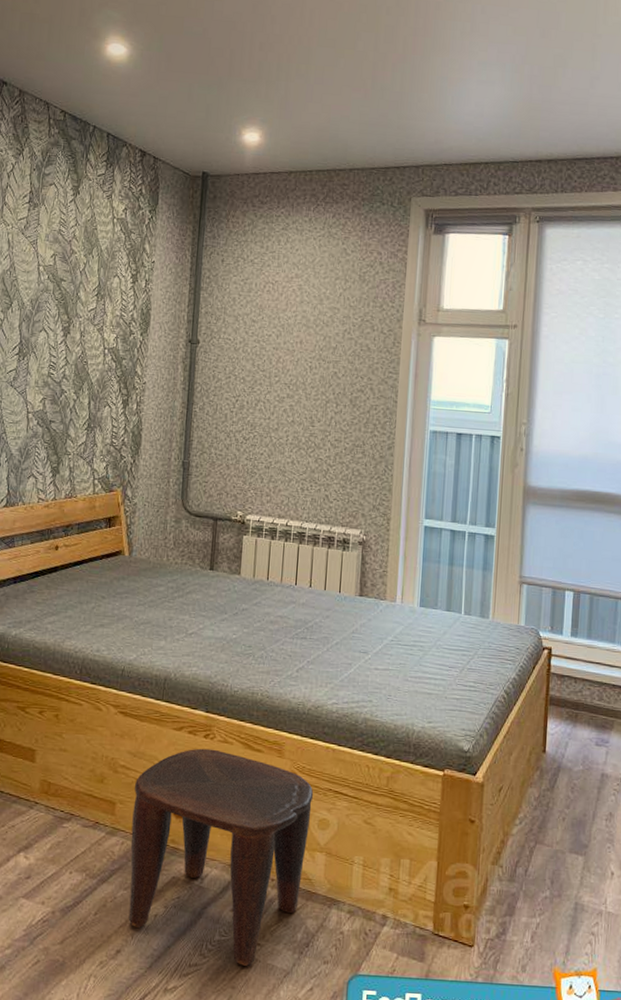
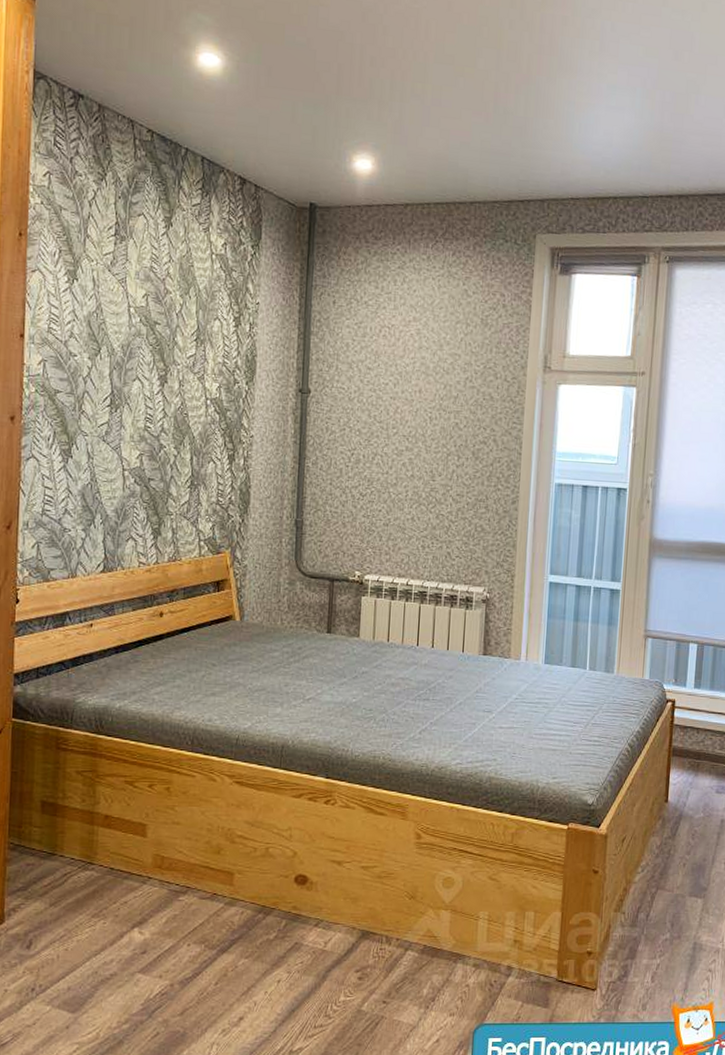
stool: present [128,748,314,966] -> none [250,814,438,1023]

